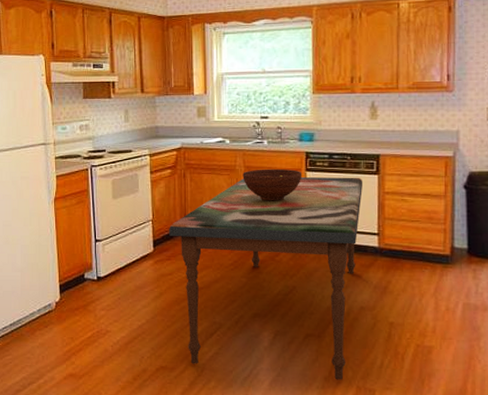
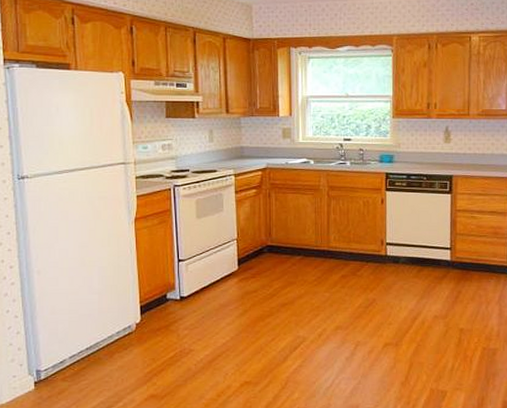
dining table: present [169,176,363,380] -> none [254,196,437,384]
fruit bowl: present [243,168,302,201] -> none [326,188,383,219]

